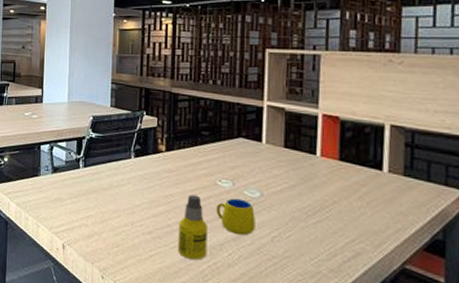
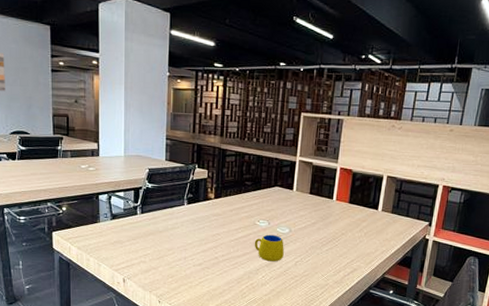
bottle: present [177,195,209,260] -> none [222,233,248,282]

